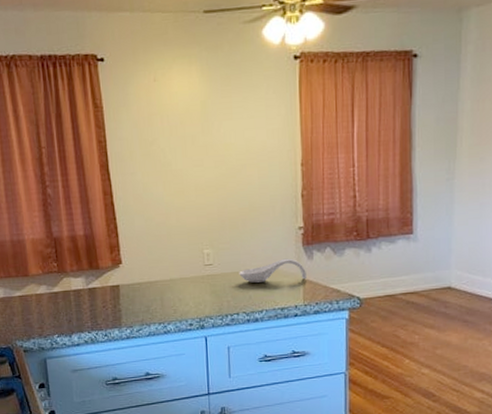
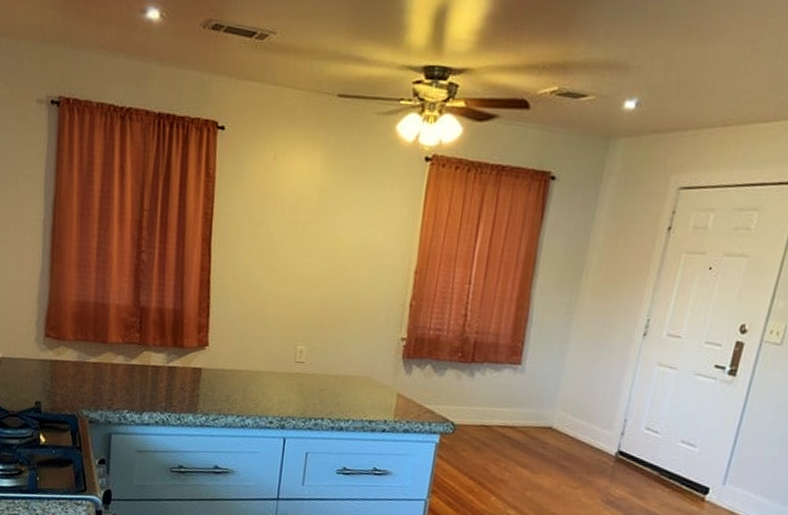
spoon rest: present [239,258,306,283] -> none [330,368,402,395]

